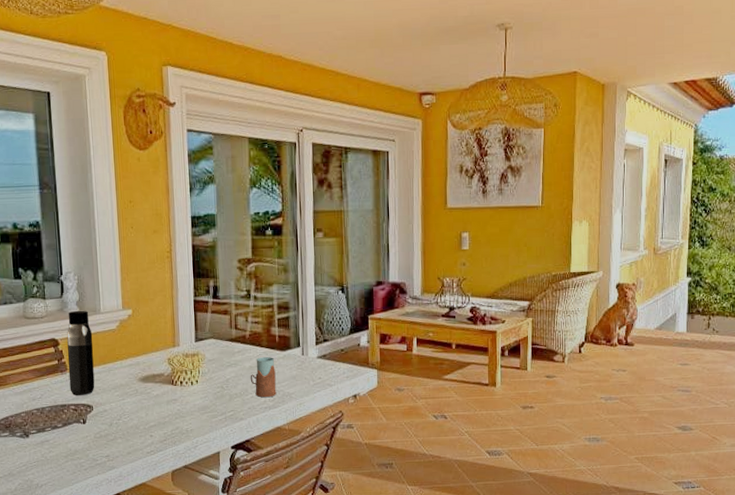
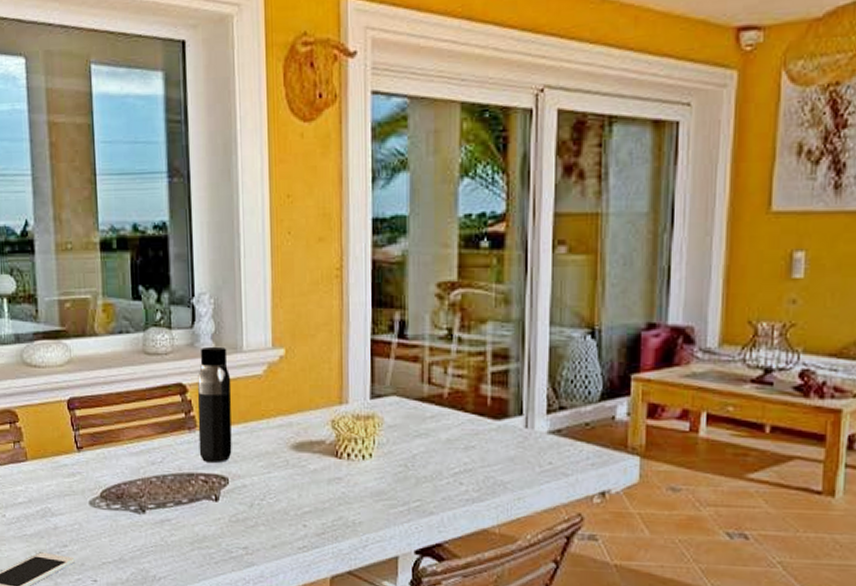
drinking glass: present [250,357,276,398] -> none [446,427,484,486]

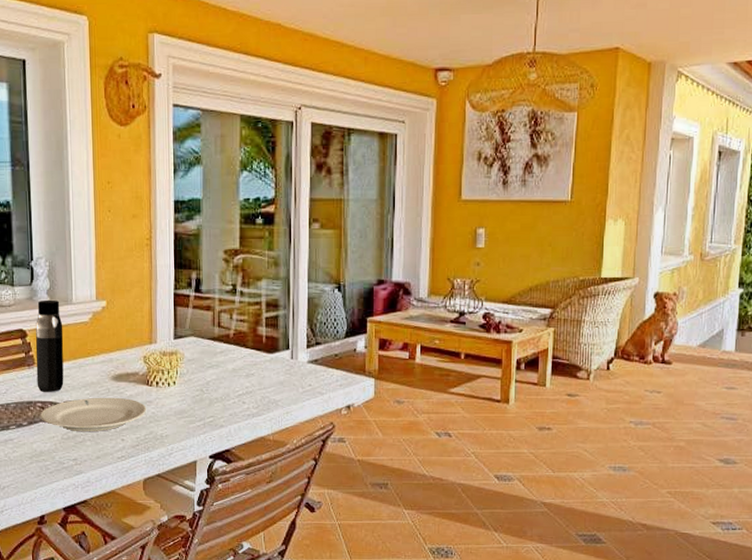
plate: none [203,470,335,515] -> present [40,397,147,432]

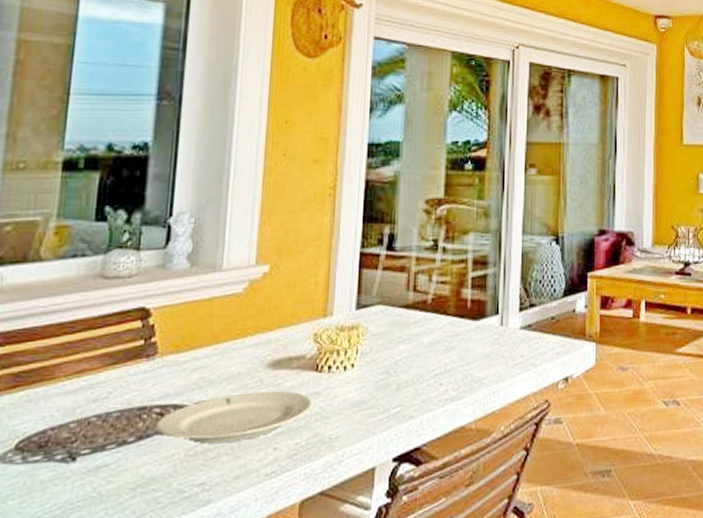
water bottle: present [35,299,64,393] -> none [156,266,206,393]

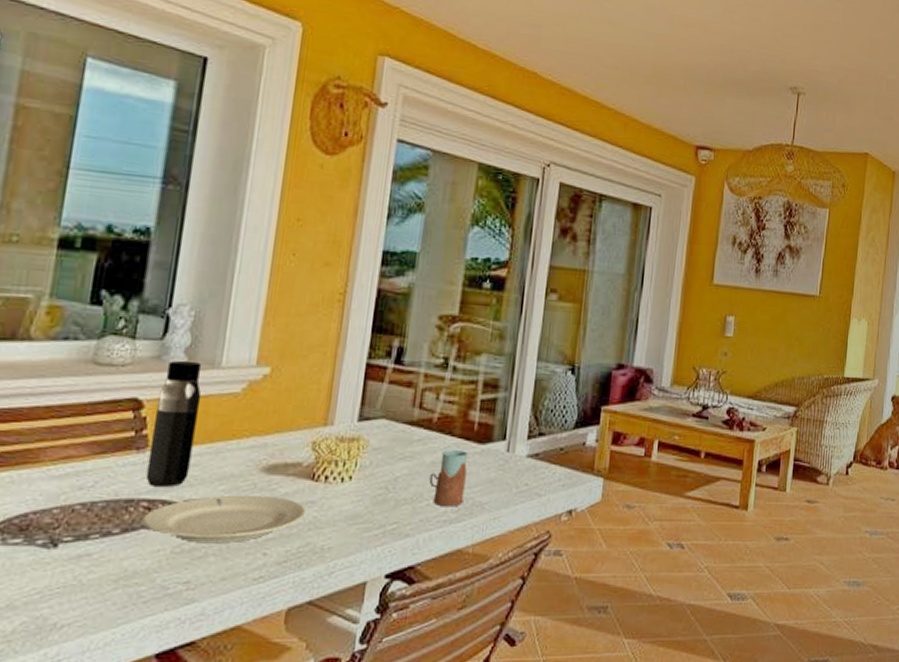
water bottle: none [156,266,206,393] -> present [145,360,202,488]
drinking glass: none [428,329,464,386] -> present [429,450,469,507]

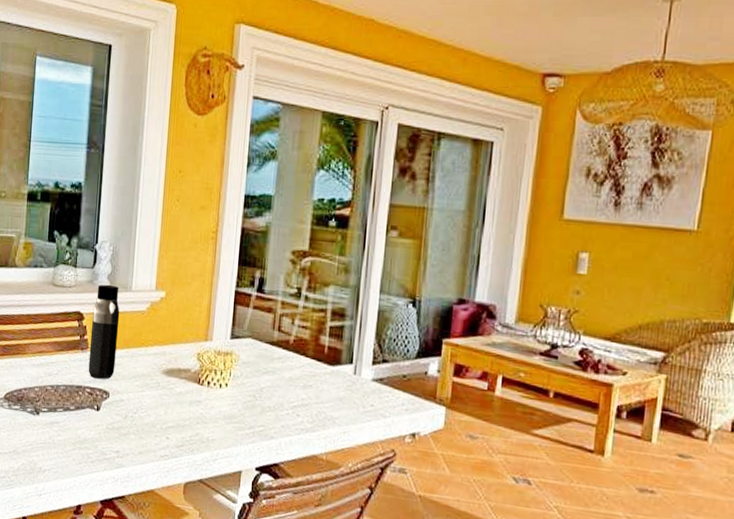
plate: present [143,495,307,544] -> none [88,389,196,426]
drinking glass: present [429,450,469,507] -> none [288,368,320,418]

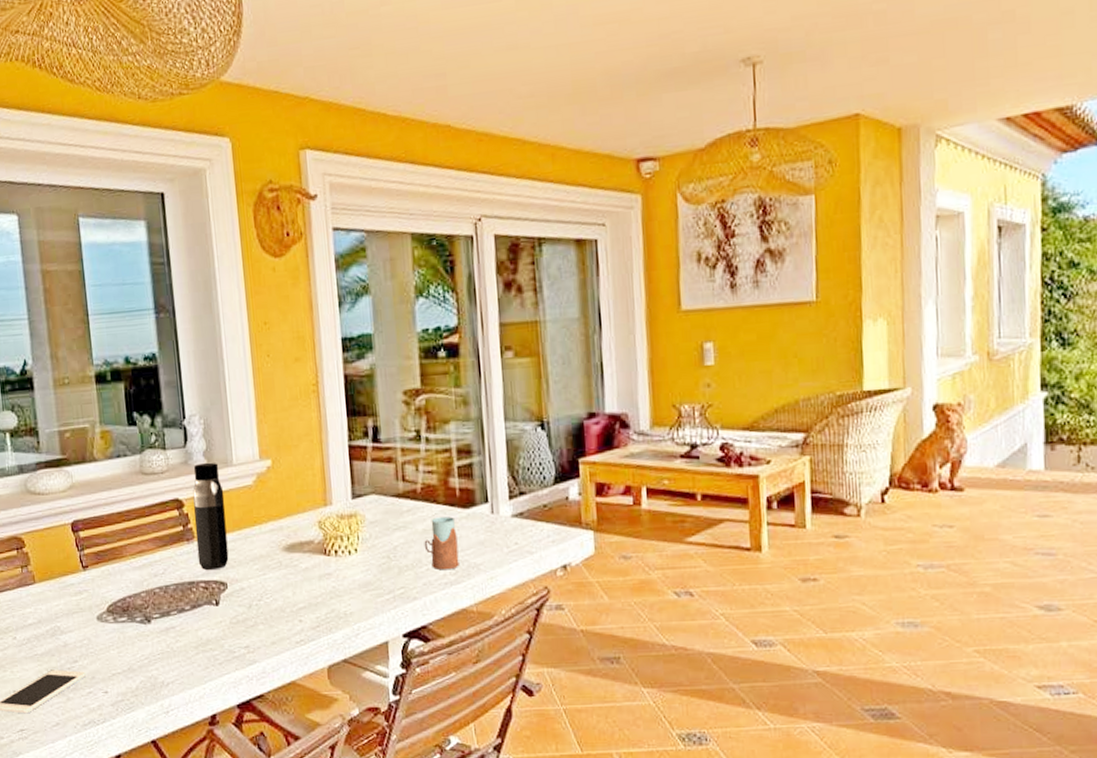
drinking glass: none [288,368,320,418] -> present [424,516,459,571]

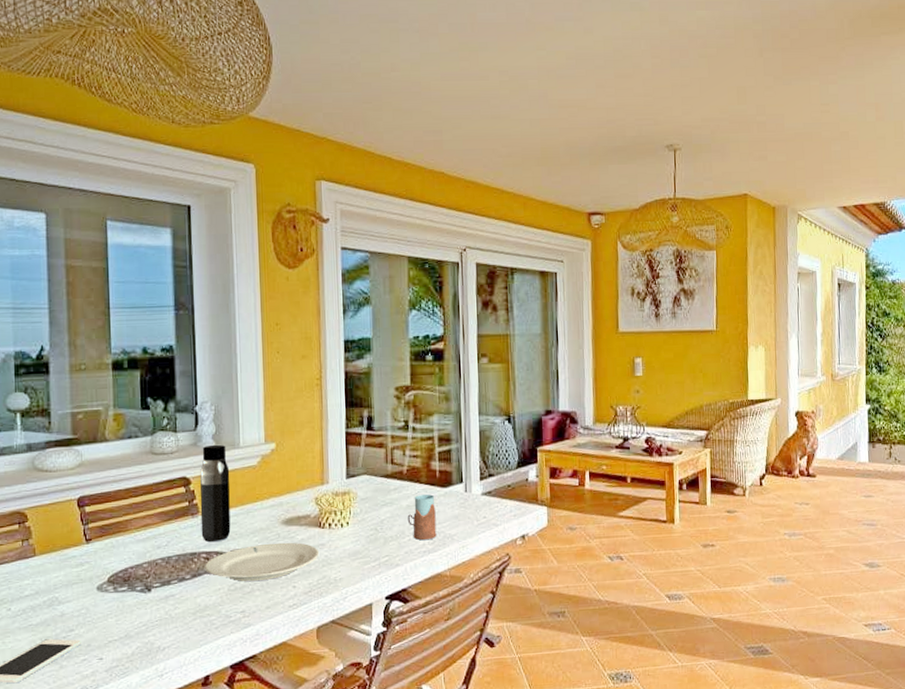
plate: none [204,571,326,614] -> present [205,542,320,582]

